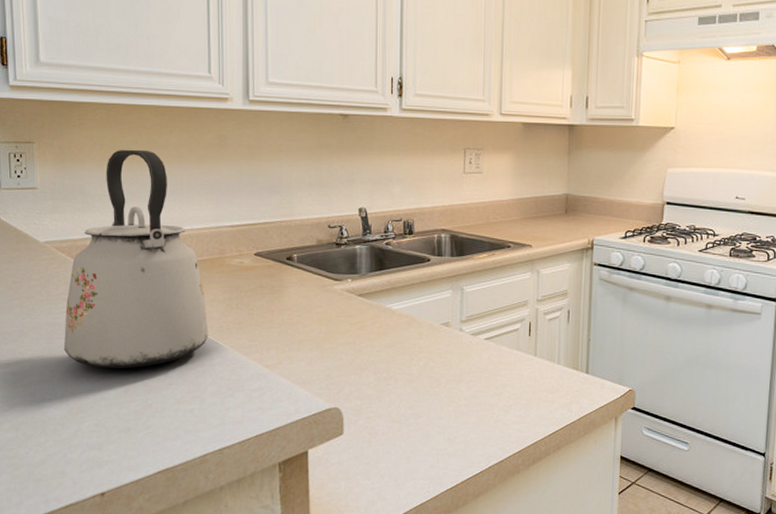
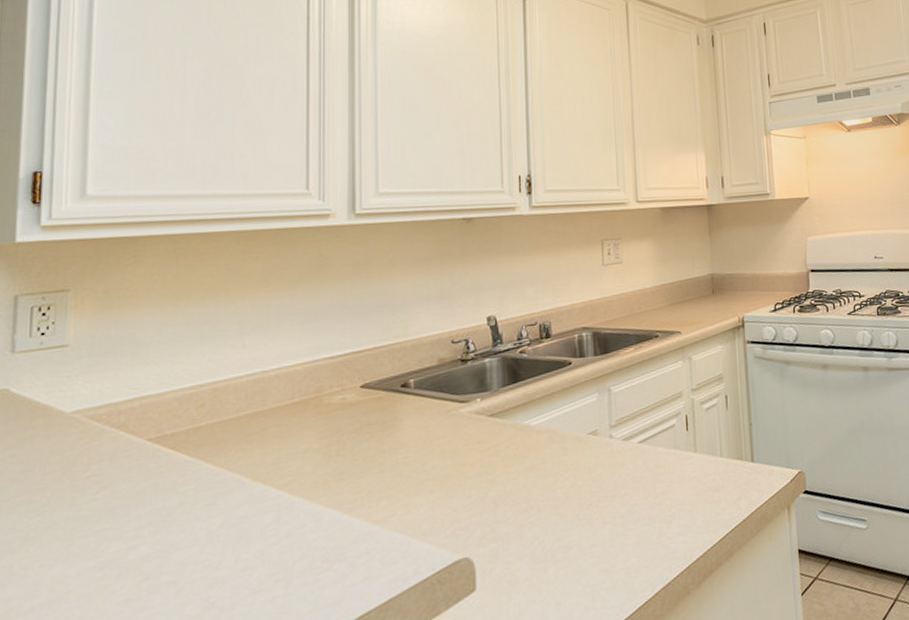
kettle: present [63,149,209,369] -> none [89,282,299,567]

